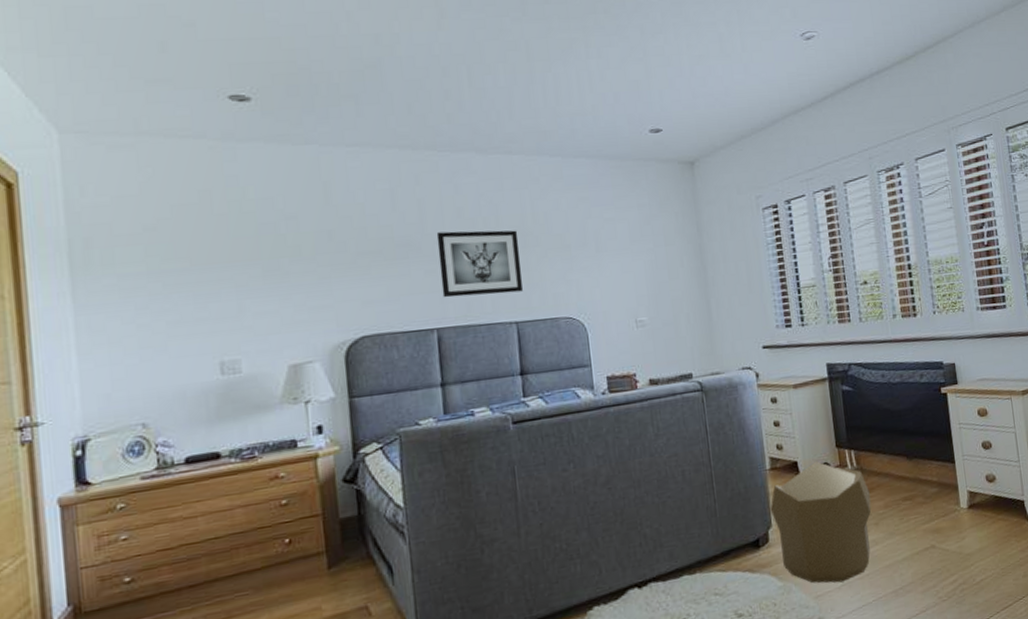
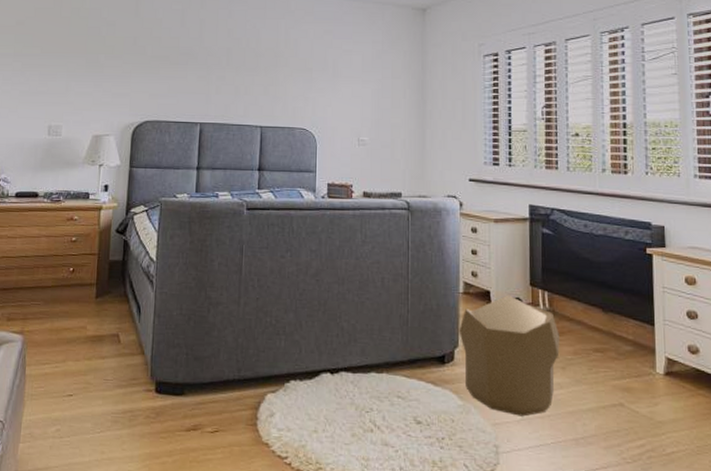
wall art: present [436,230,523,298] -> none [208,47,272,102]

